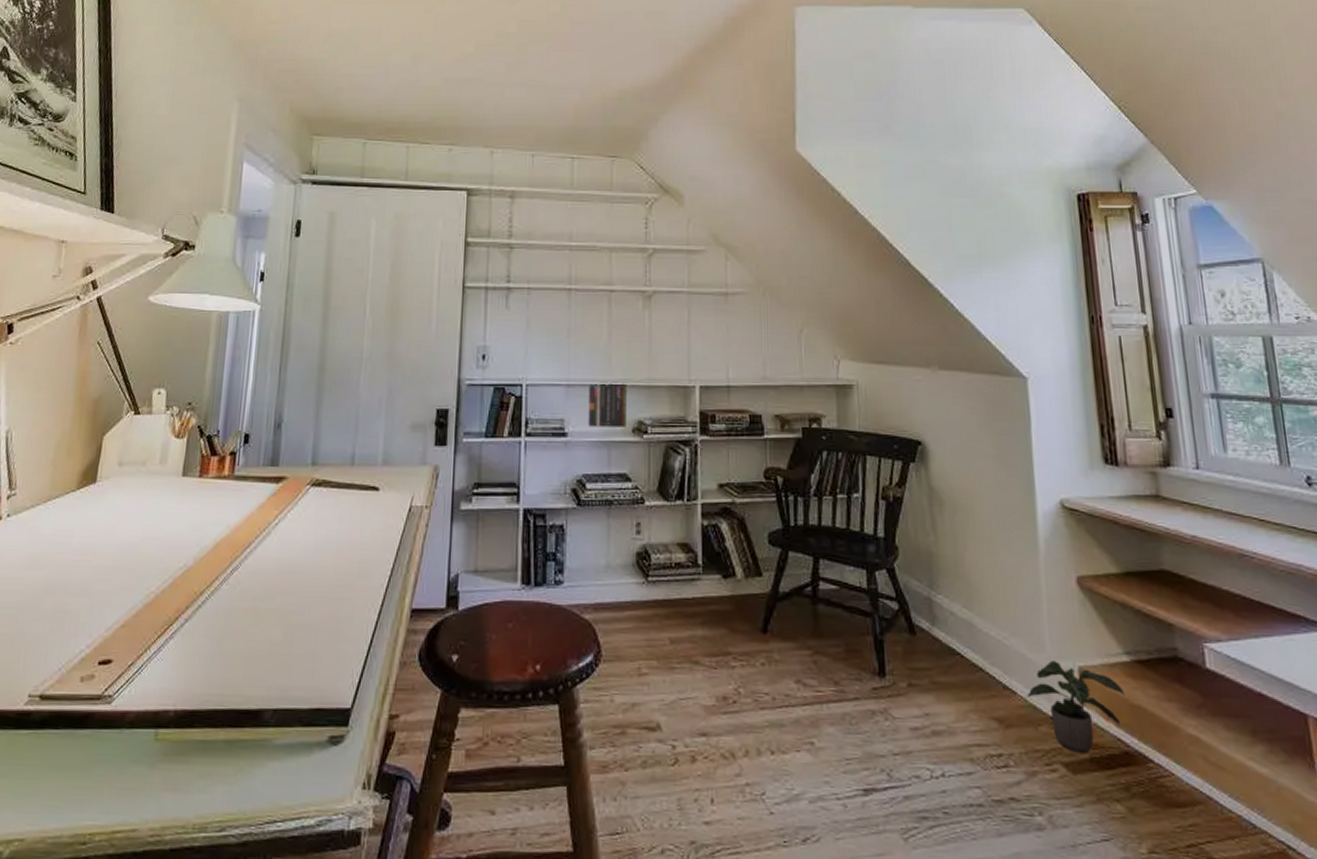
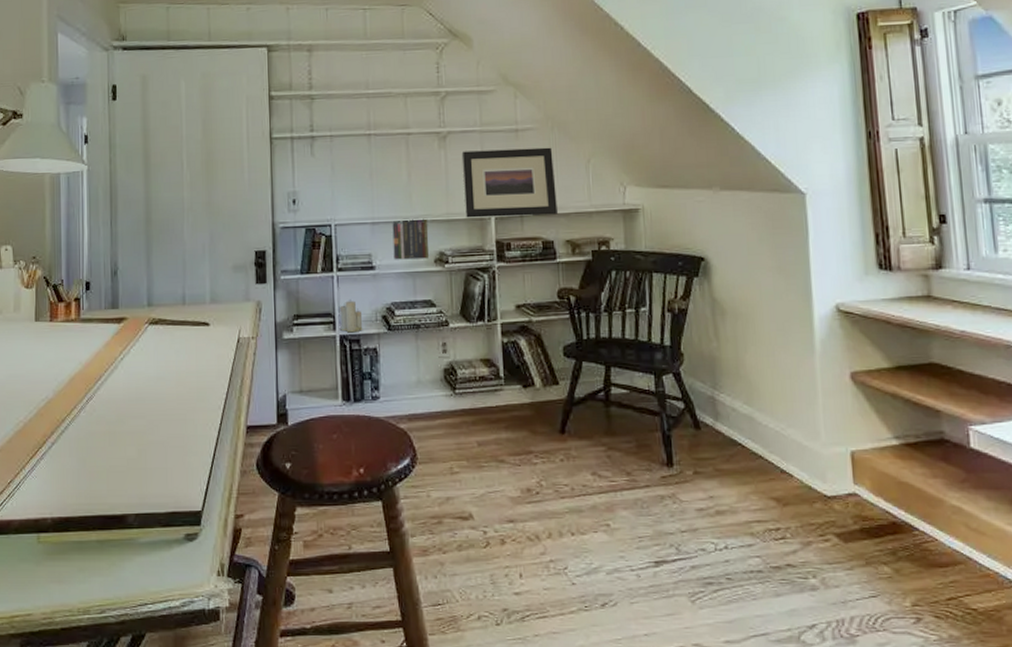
candle: none [525,470,550,507] -> present [340,300,363,333]
picture frame: none [668,313,767,386] -> present [463,147,557,218]
potted plant: present [1027,661,1125,753] -> none [803,447,894,525]

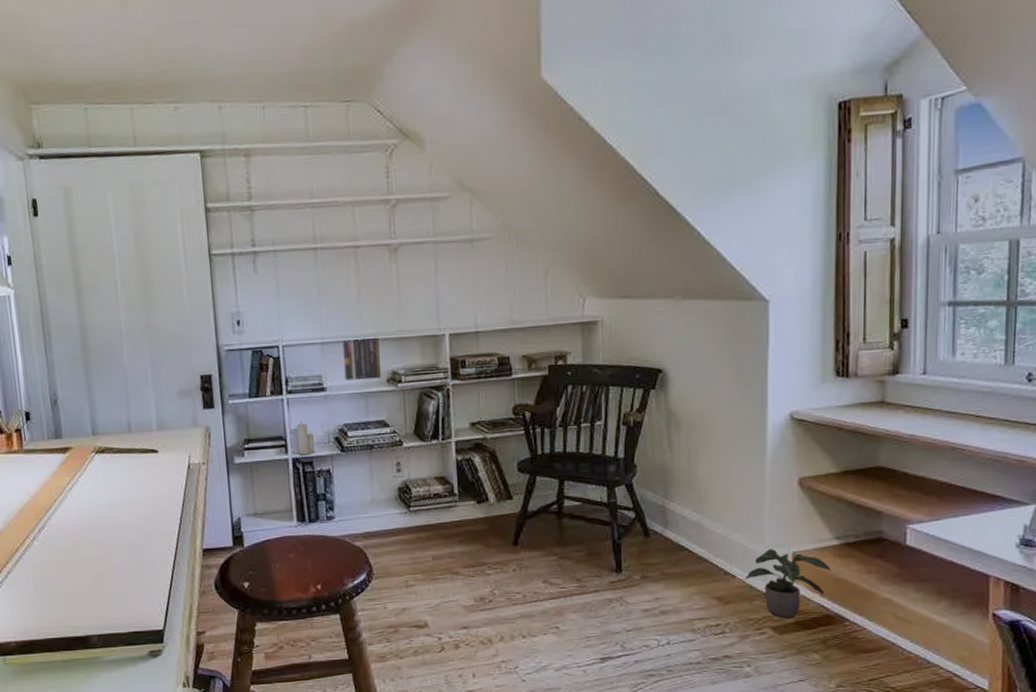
picture frame: present [463,147,557,218] -> none [415,258,514,335]
potted plant: none [803,447,894,525] -> present [745,549,831,619]

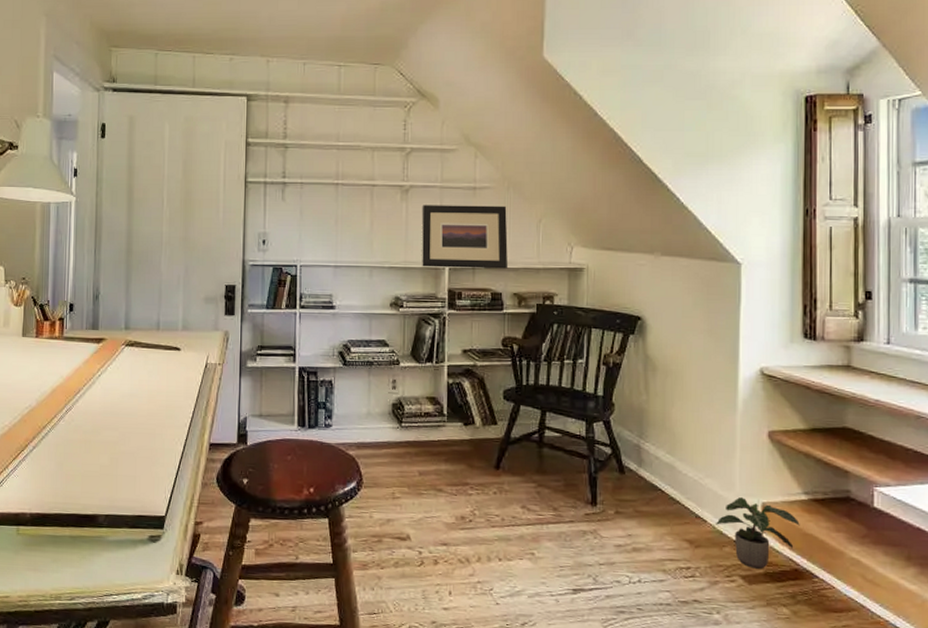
candle: present [291,423,316,456] -> none [300,336,321,365]
books: present [342,336,382,381] -> none [353,263,387,302]
picture frame: none [415,258,514,335] -> present [422,205,508,269]

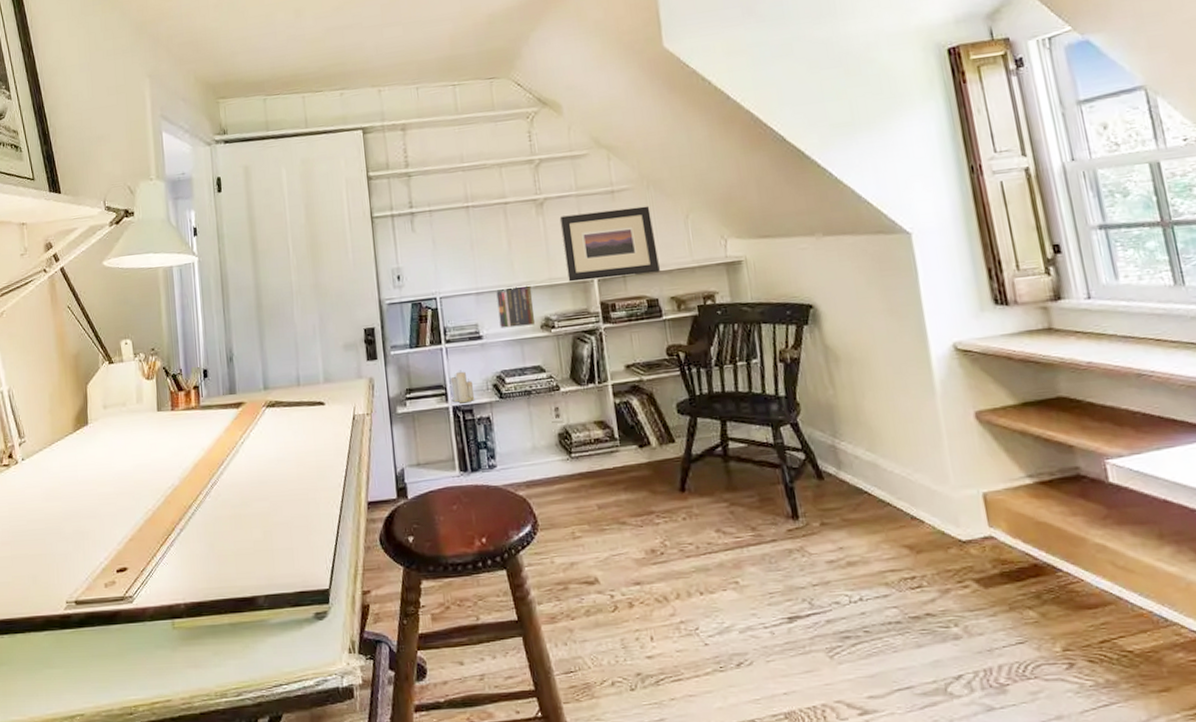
candle: none [300,336,321,365] -> present [450,371,475,404]
books: none [353,263,387,302] -> present [496,285,536,328]
potted plant: present [716,497,800,569] -> none [935,490,1030,569]

